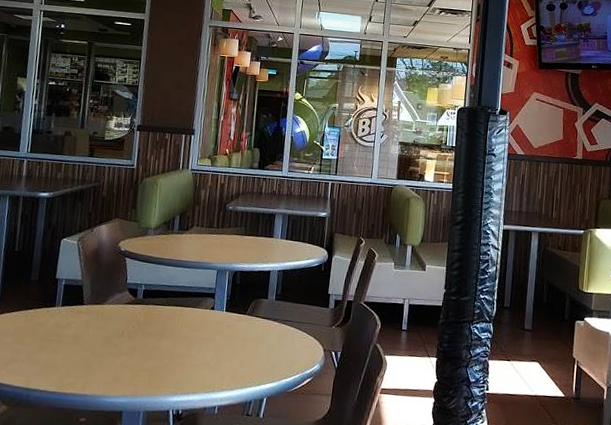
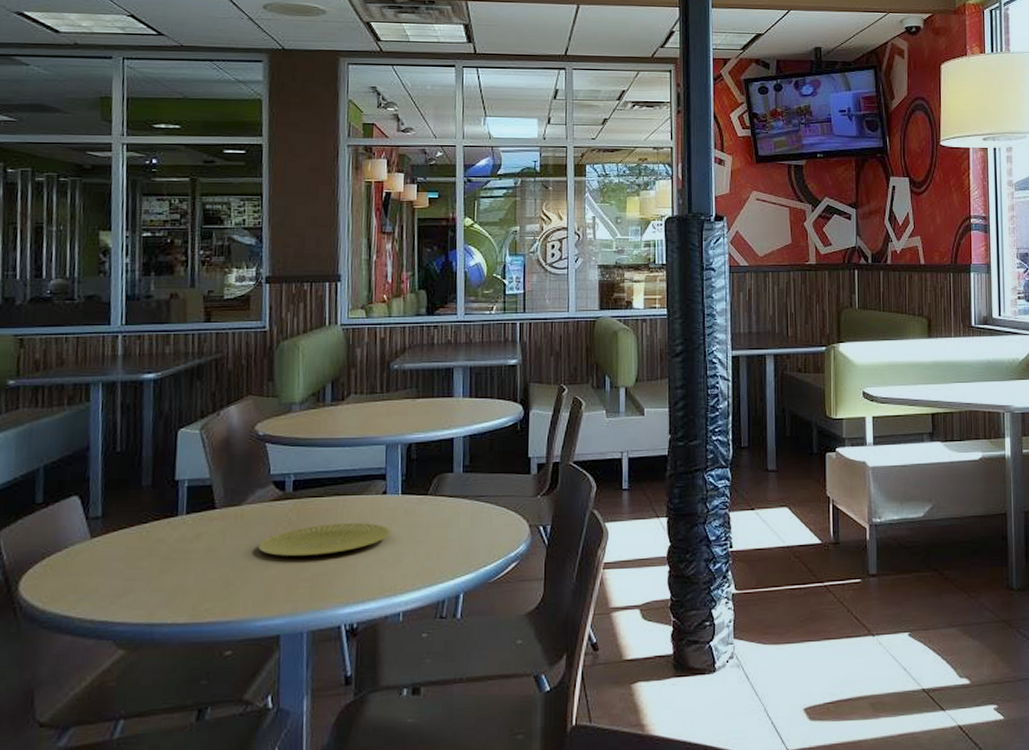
plate: none [112,327,215,352] -> present [258,523,391,556]

